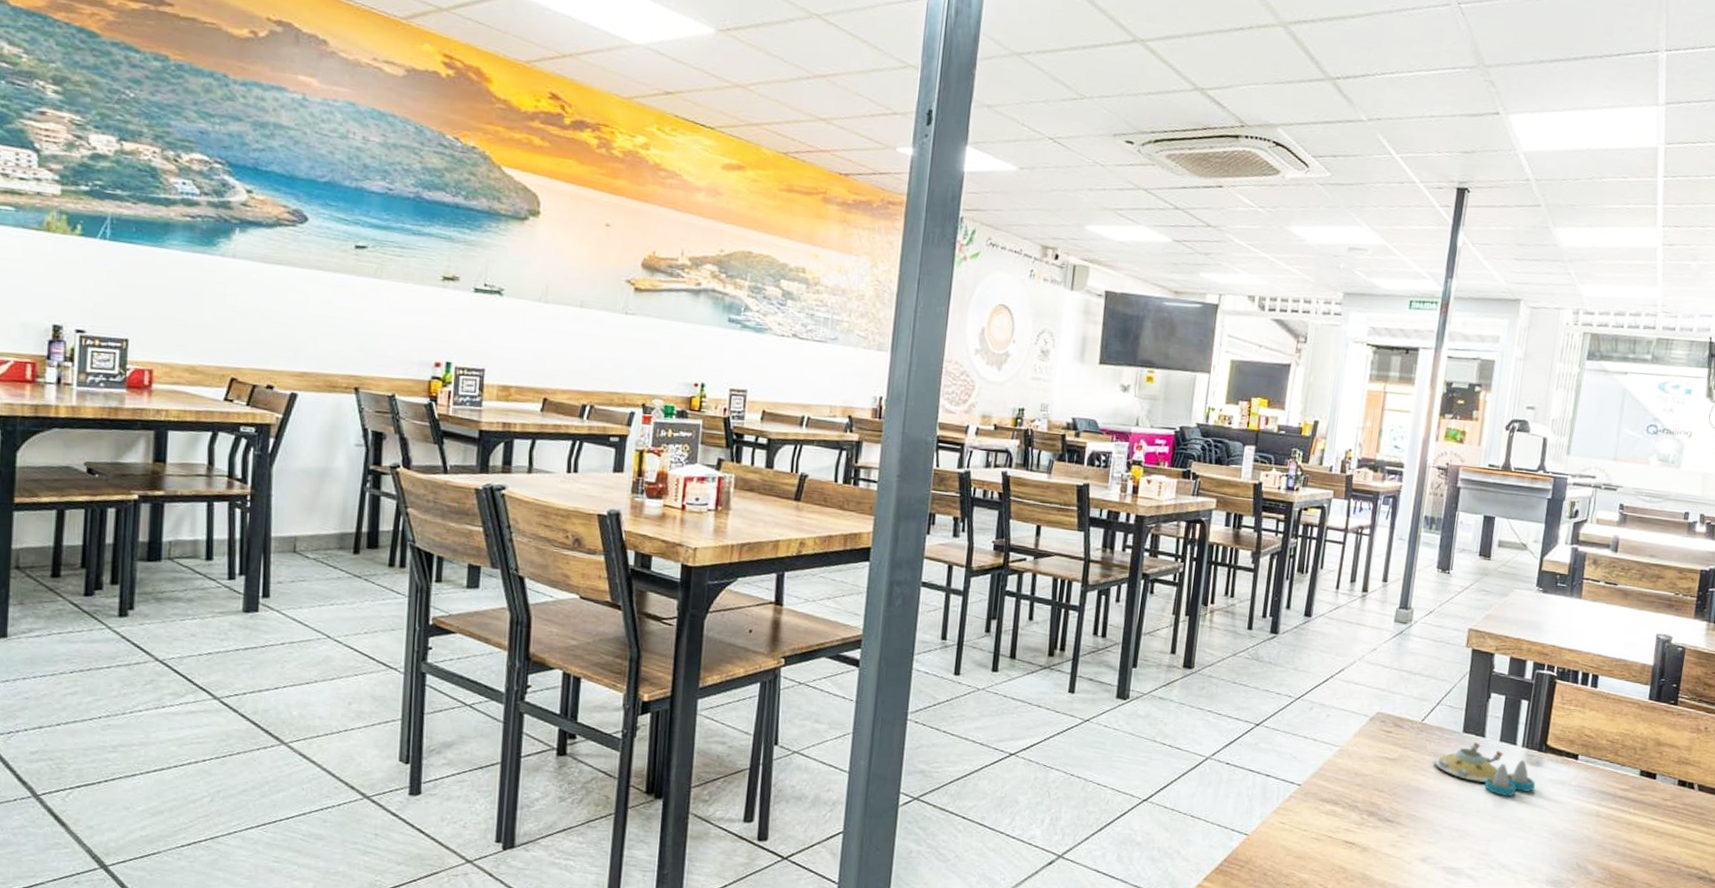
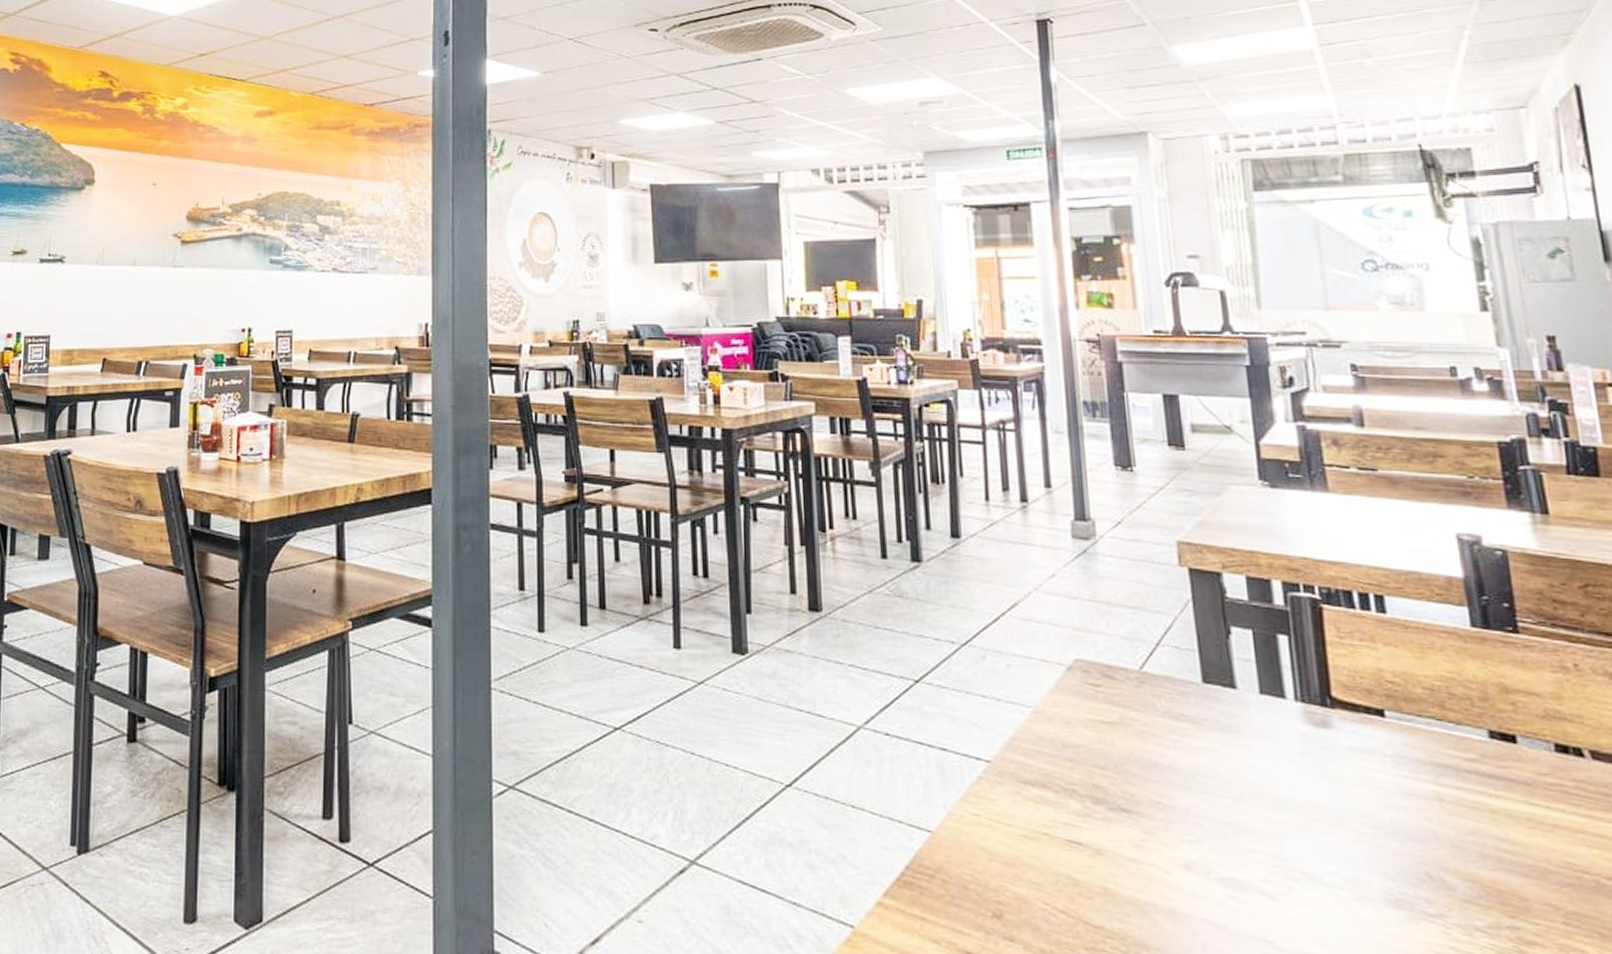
salt and pepper shaker set: present [1434,742,1536,796] -> none [1170,696,1331,773]

